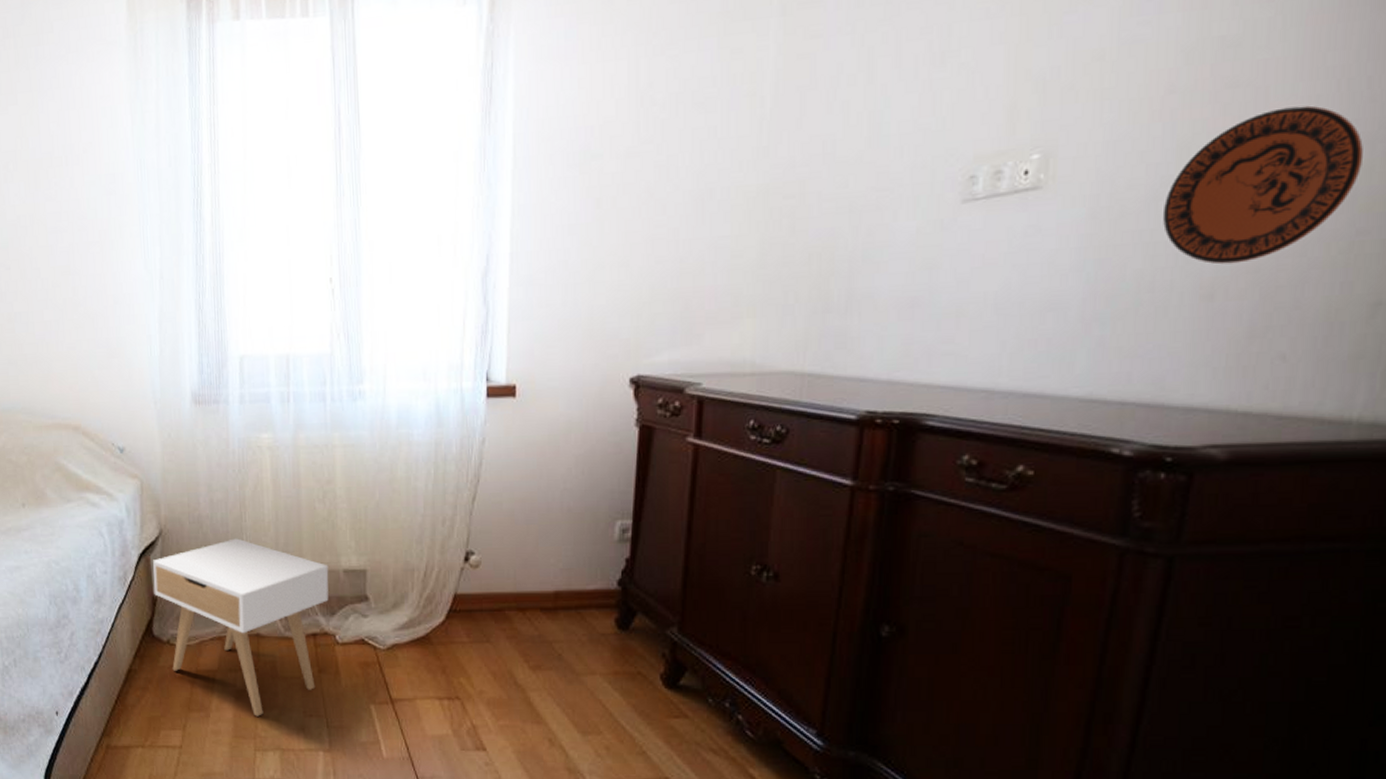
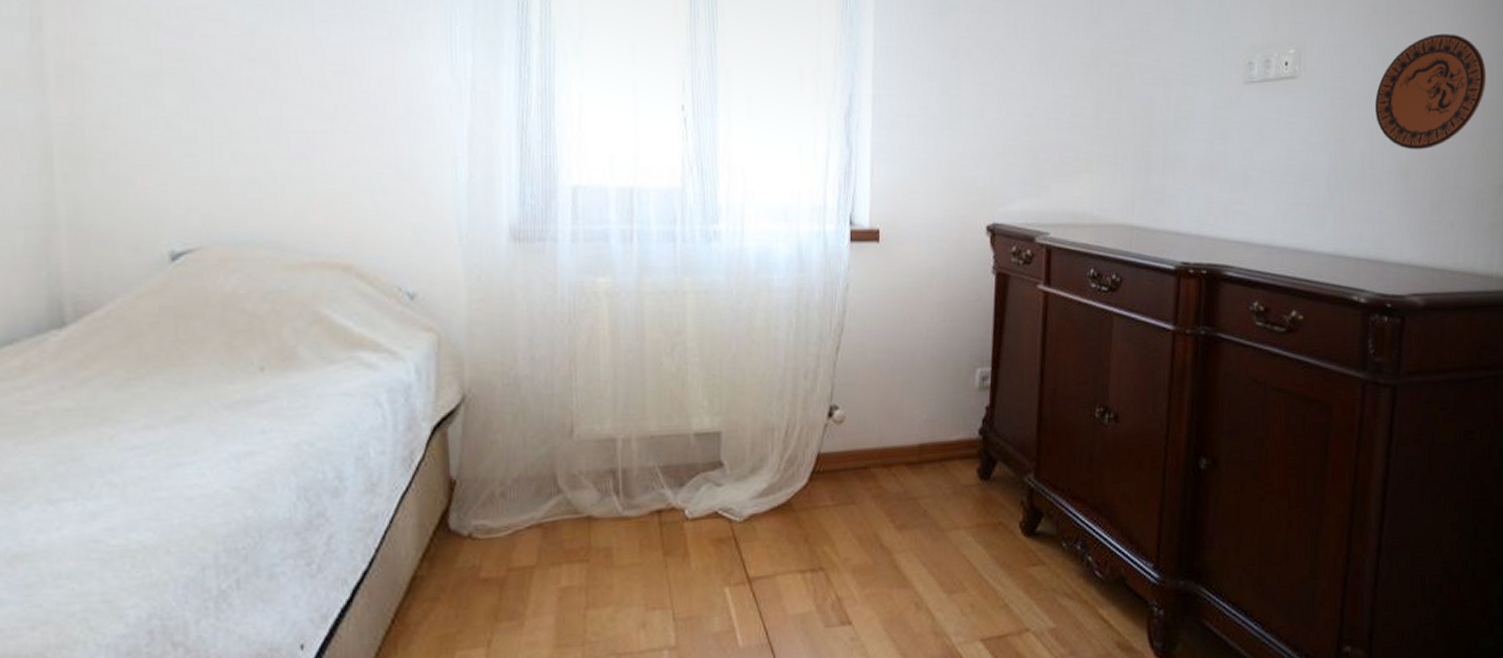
nightstand: present [152,538,329,716] -> none [450,402,677,618]

